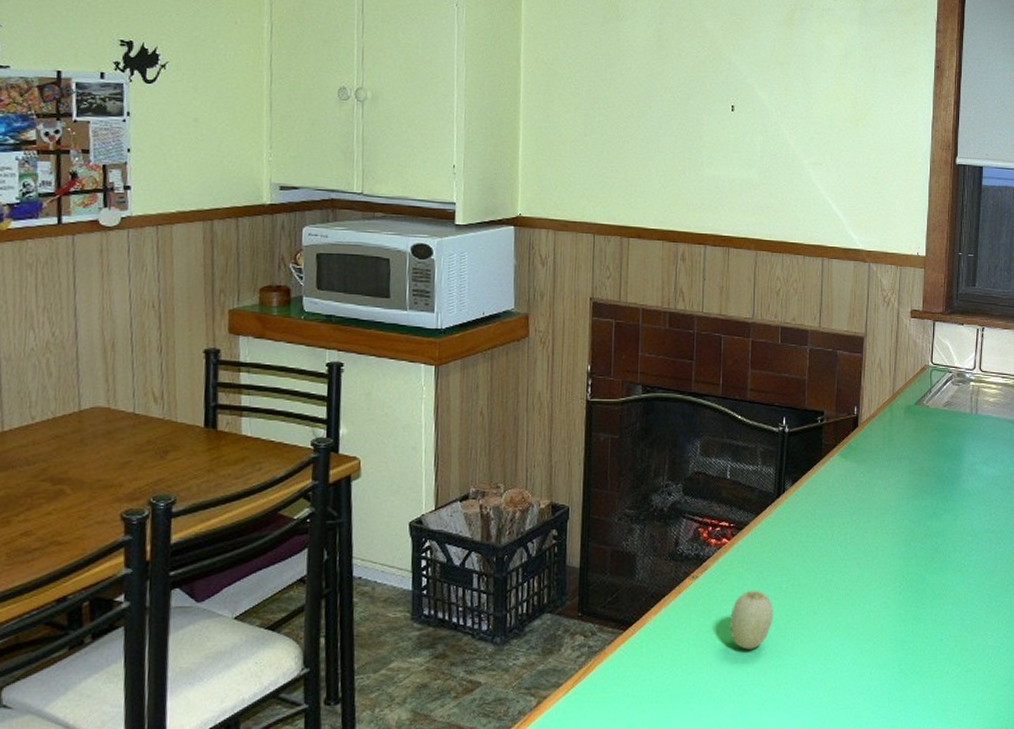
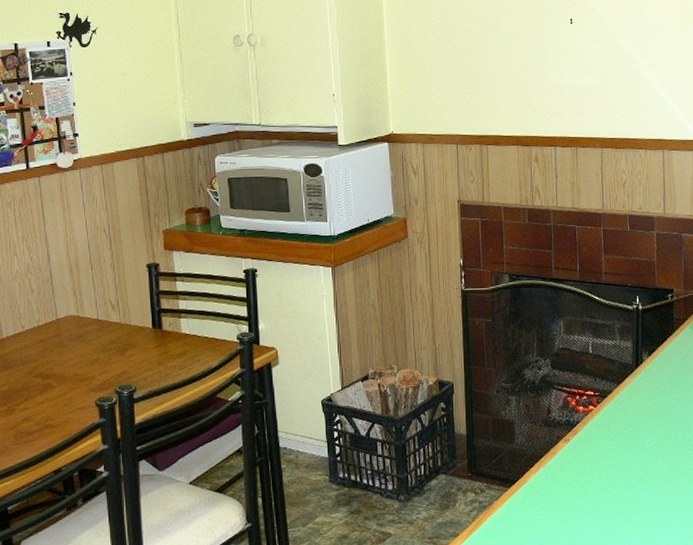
fruit: present [730,590,774,650] -> none [601,450,640,503]

